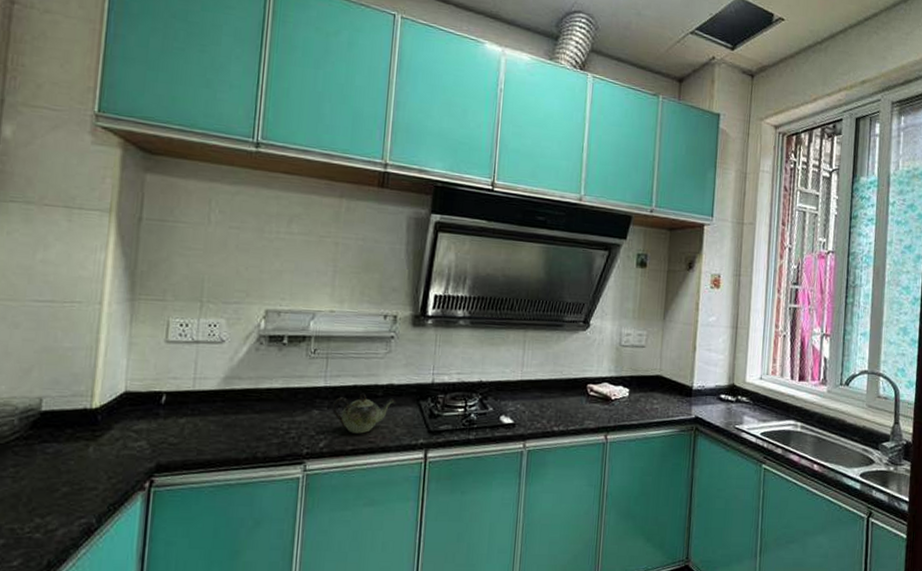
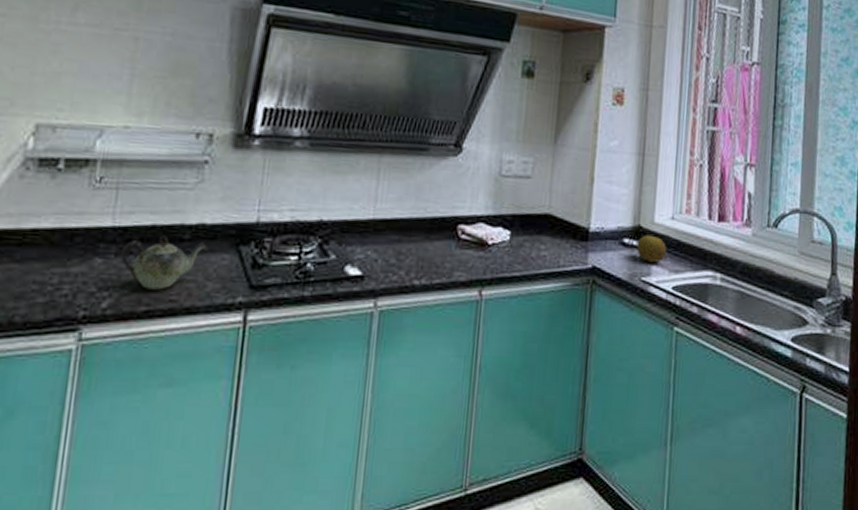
fruit: none [731,391,757,414] -> present [637,234,667,263]

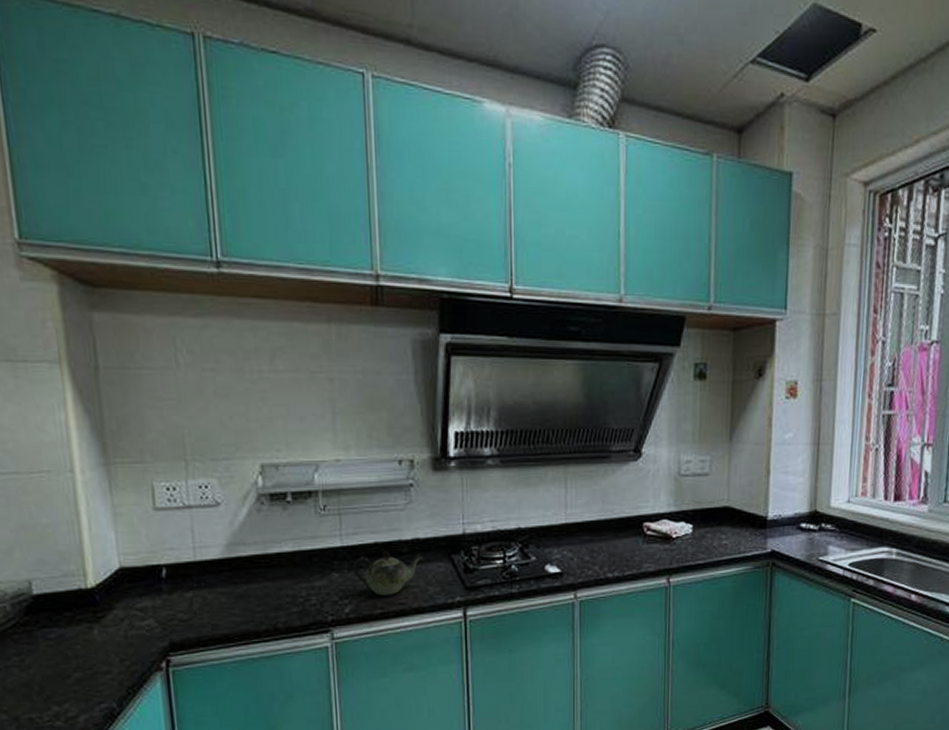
fruit: present [637,234,667,263] -> none [814,518,844,543]

